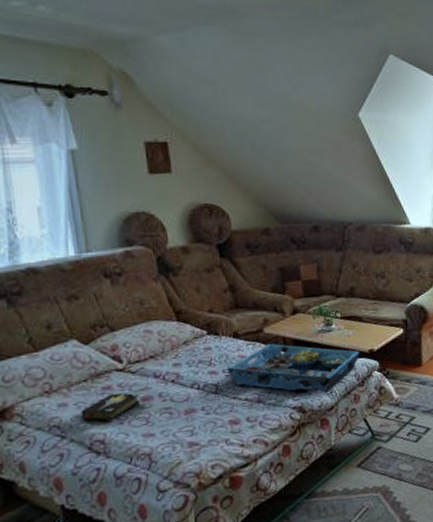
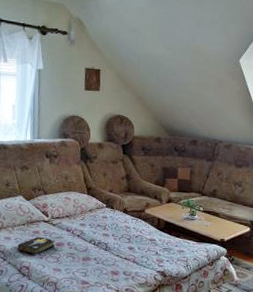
serving tray: present [227,343,360,394] -> none [115,221,213,266]

